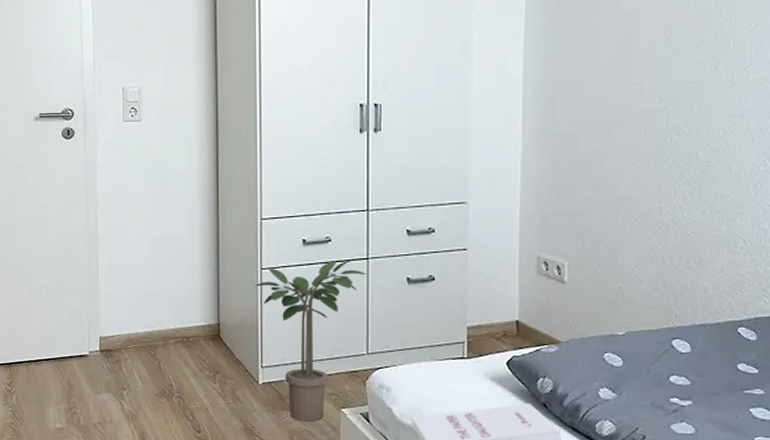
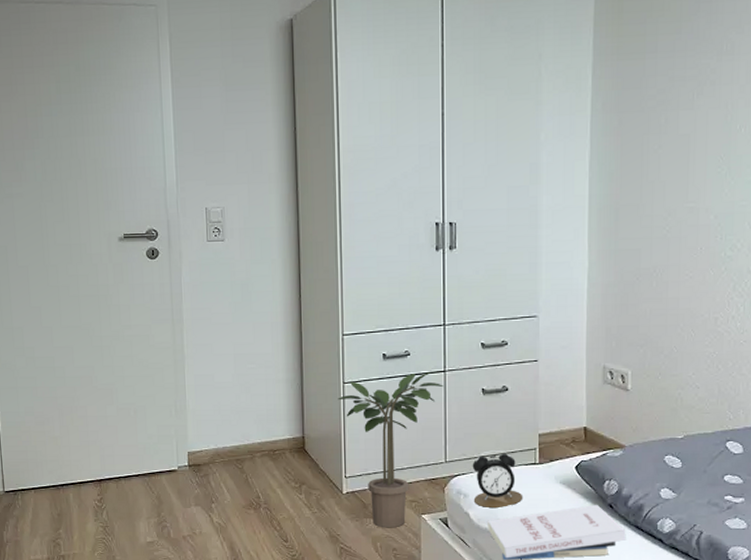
alarm clock: none [395,343,449,403] -> present [472,450,522,507]

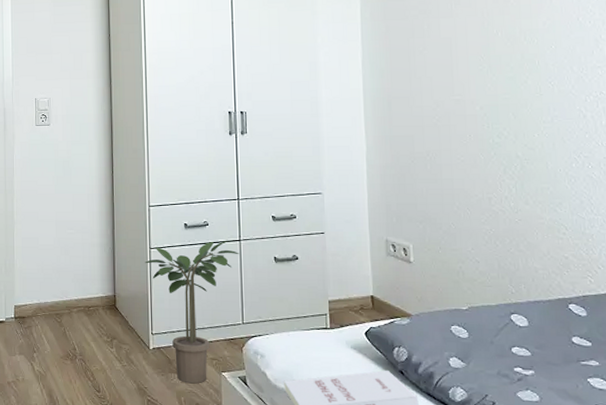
alarm clock: present [472,450,522,507] -> none [267,314,316,369]

